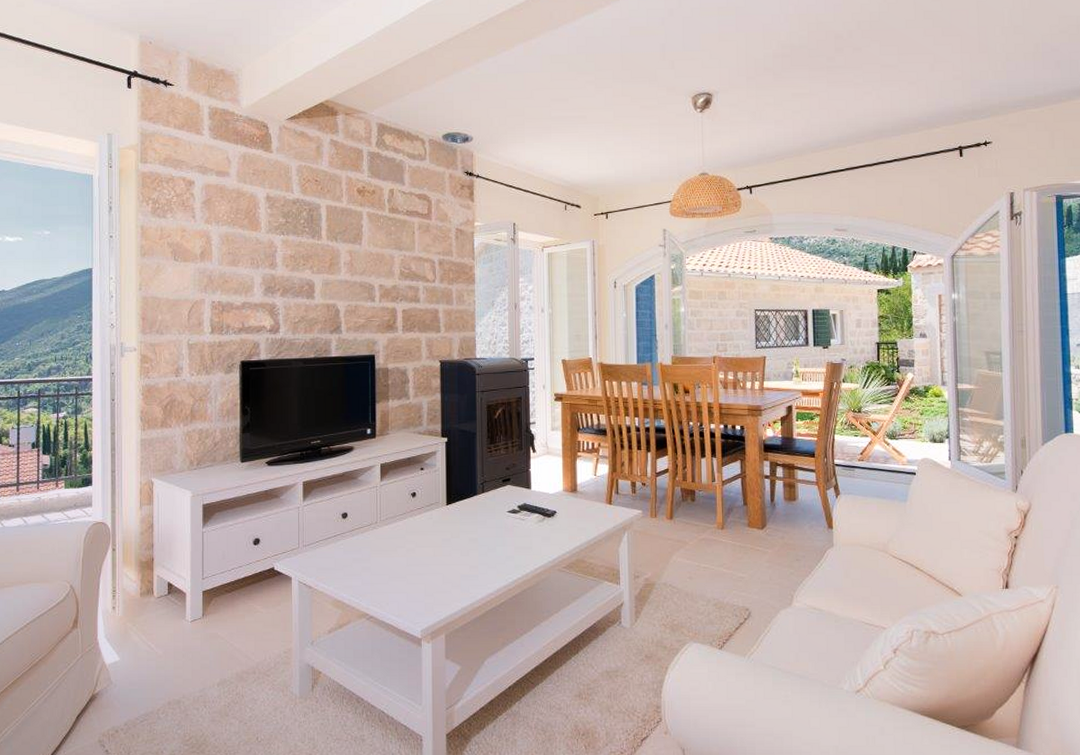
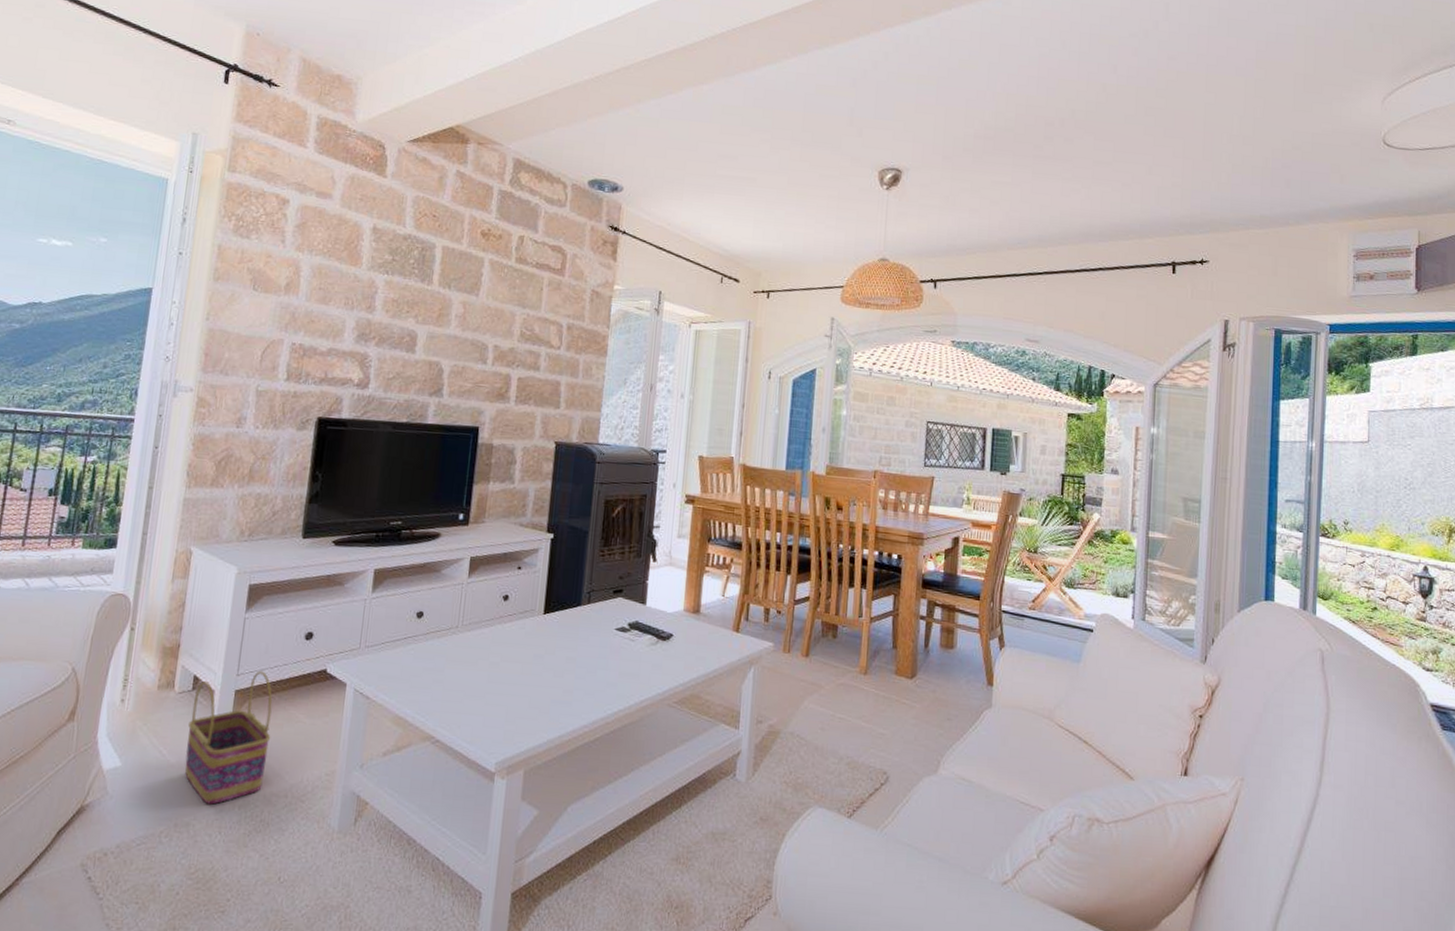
basket: none [169,573,236,684] -> present [185,670,273,805]

